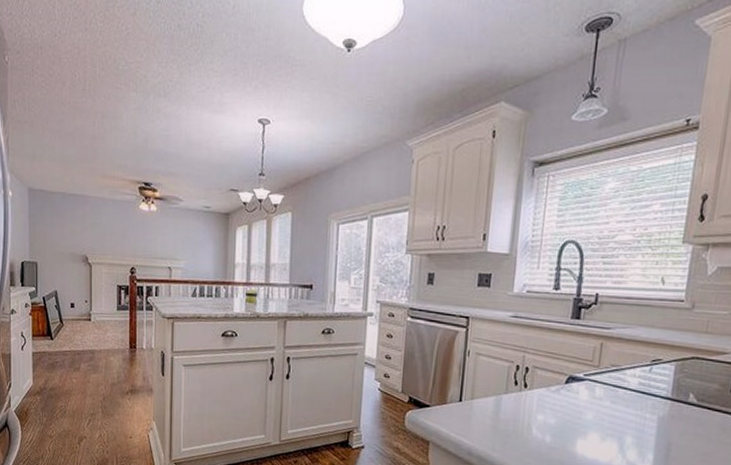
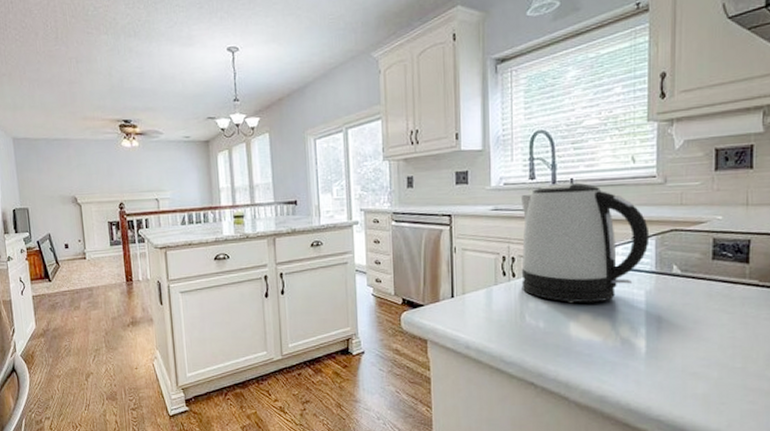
kettle: none [532,297,670,423] -> present [520,182,650,303]

